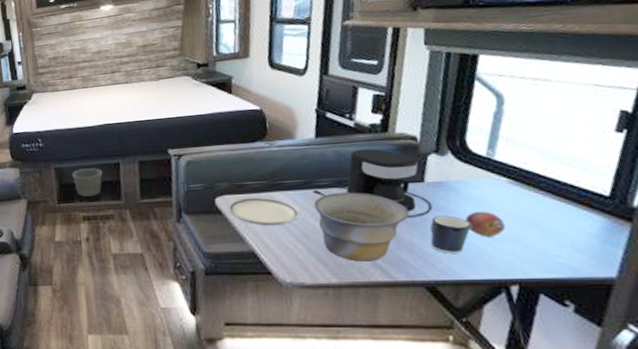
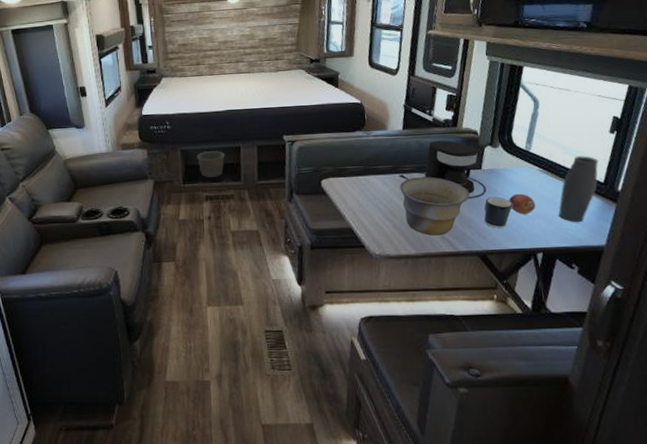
plate: present [227,196,301,226] -> none [331,179,390,205]
vase: none [540,162,600,247] -> present [558,156,598,222]

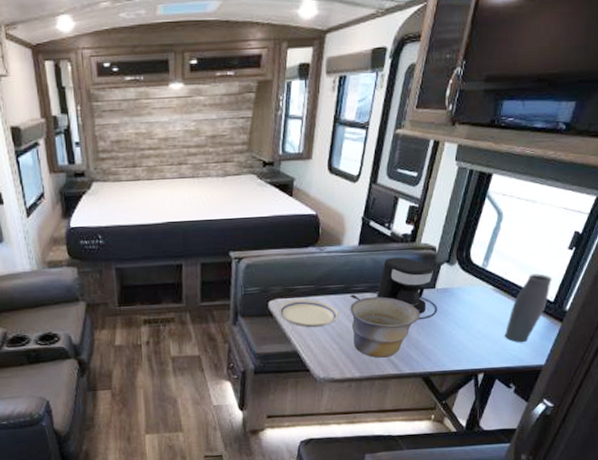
basket: present [197,151,225,178] -> none [134,269,165,299]
plate: none [331,179,390,205] -> present [279,299,339,328]
mug: present [484,197,513,228] -> none [431,317,461,349]
fruit: present [509,193,536,215] -> none [459,313,484,335]

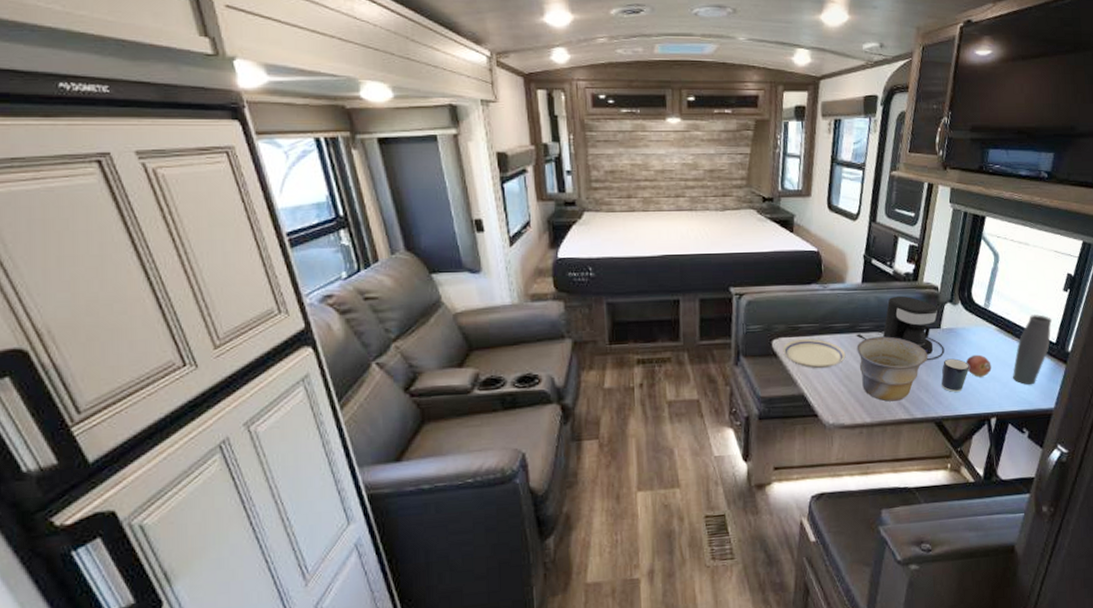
mug: none [431,317,461,349] -> present [941,358,969,392]
fruit: none [459,313,484,335] -> present [966,354,992,377]

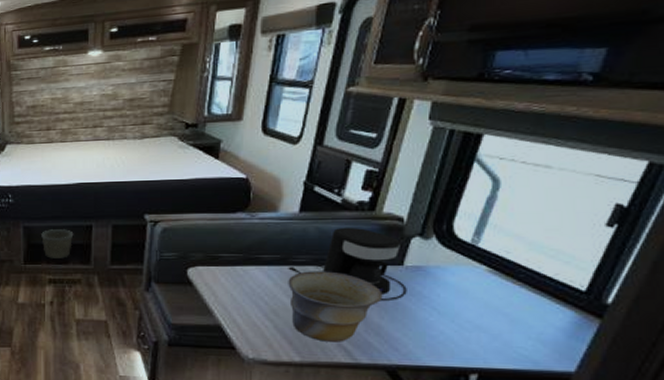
basket: none [627,304,661,337] -> present [41,229,74,258]
plate: present [783,339,846,369] -> none [199,269,274,301]
mug: present [941,358,969,392] -> none [398,301,442,339]
fruit: present [966,354,992,377] -> none [438,298,476,325]
vase: present [1013,315,1052,385] -> none [509,255,581,340]

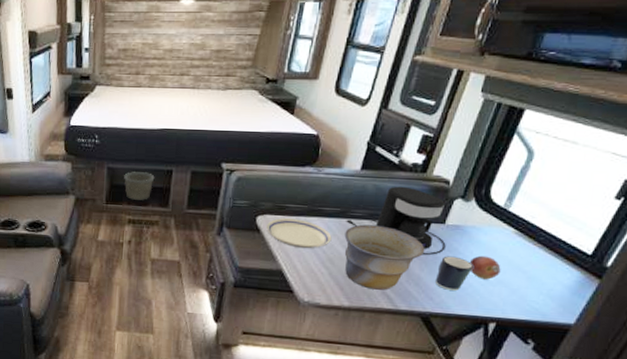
plate: none [199,269,274,301] -> present [266,218,332,249]
mug: none [398,301,442,339] -> present [434,256,473,291]
fruit: none [438,298,476,325] -> present [470,255,501,280]

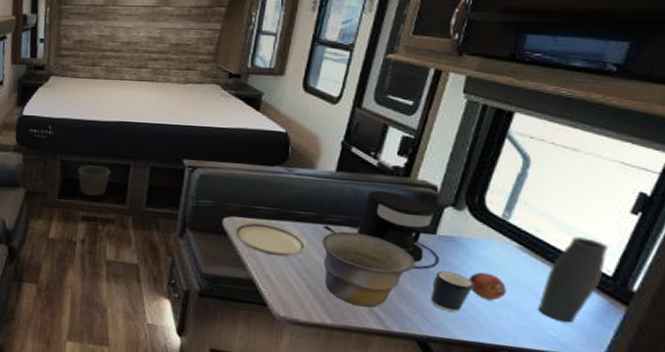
vase: none [526,221,591,295] -> present [539,237,608,323]

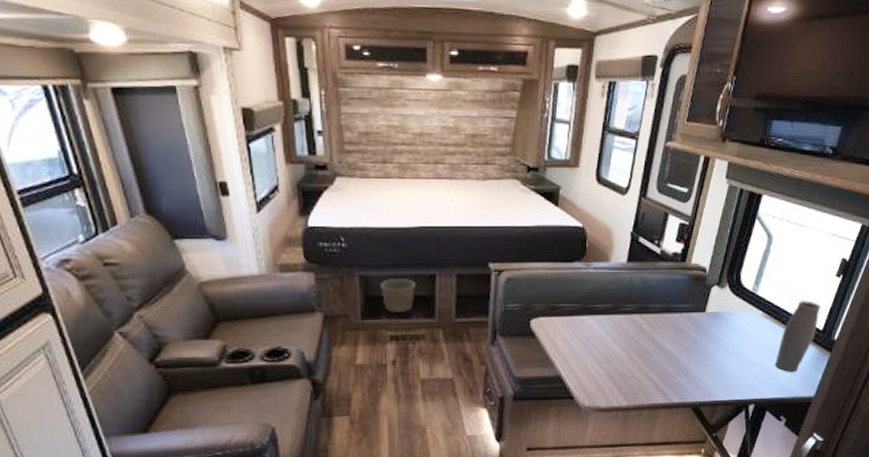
plate: present [234,221,308,257] -> none [541,319,606,351]
bowl: present [322,231,416,308] -> none [617,319,690,386]
coffee maker: present [323,190,439,269] -> none [618,277,708,344]
mug: present [430,270,473,312] -> none [701,343,732,378]
fruit: present [470,272,507,301] -> none [729,340,754,363]

